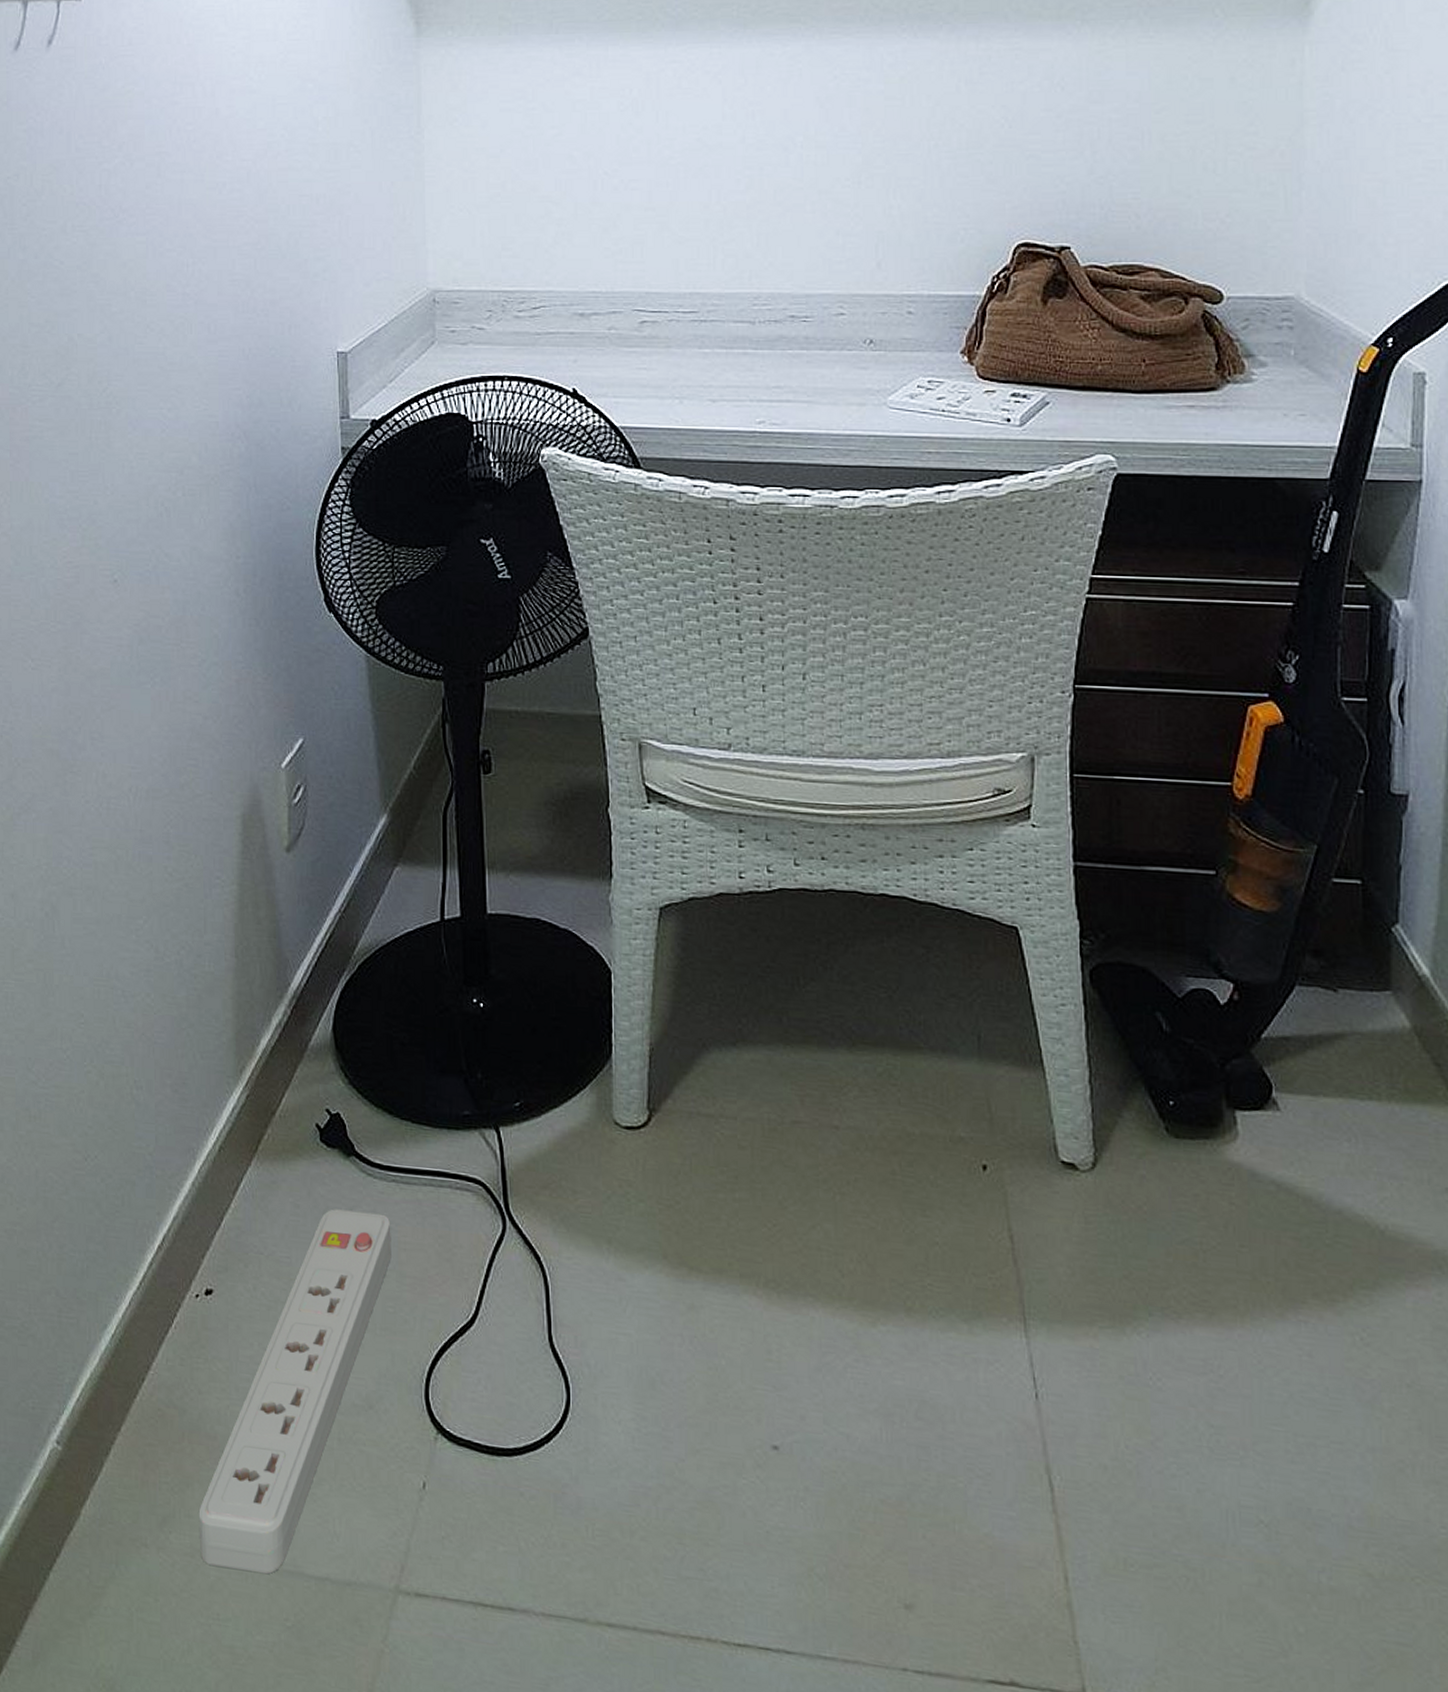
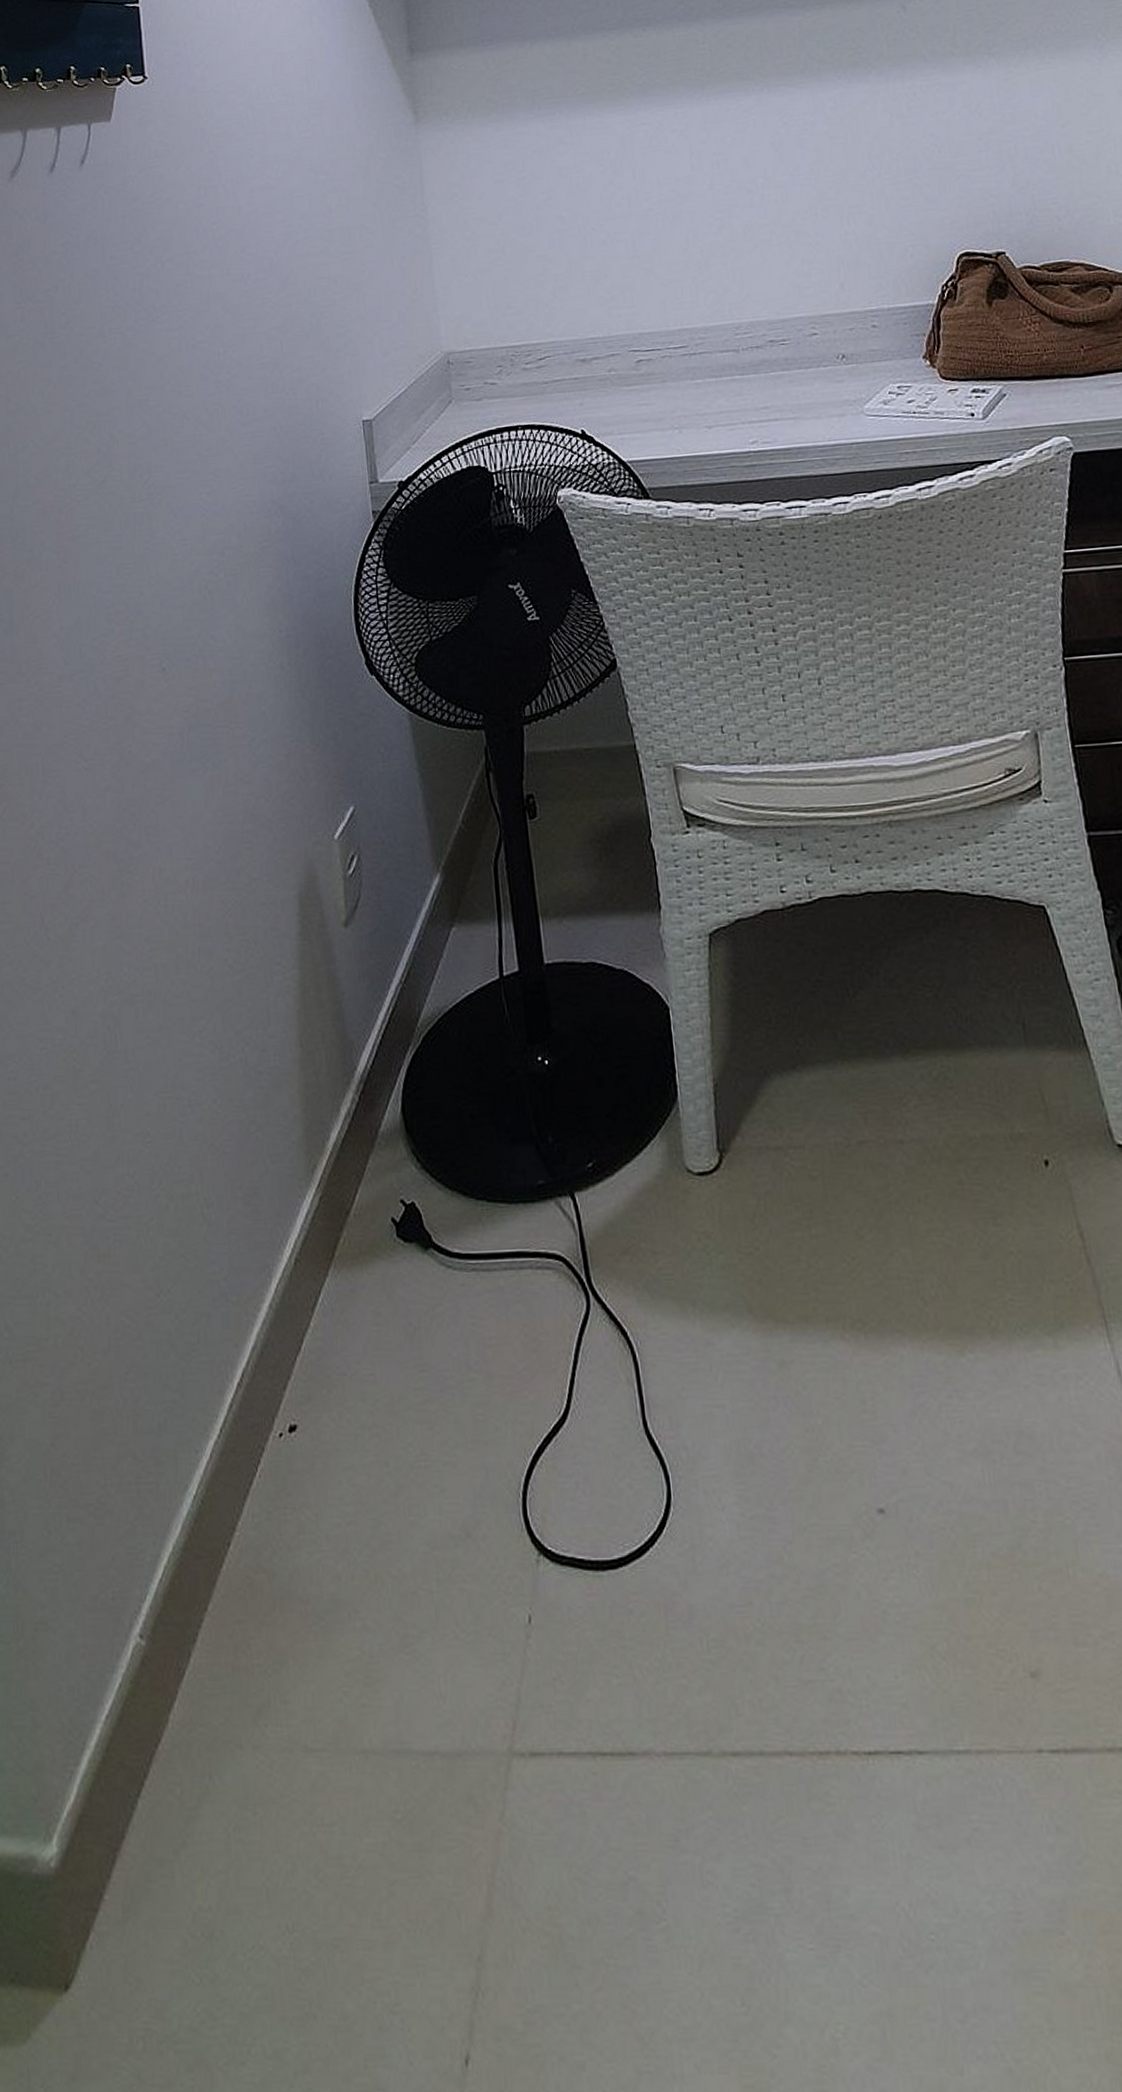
power strip: present [198,1209,391,1575] -> none [295,1309,478,1760]

